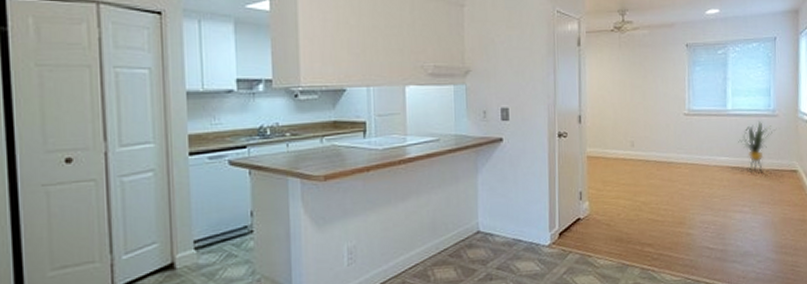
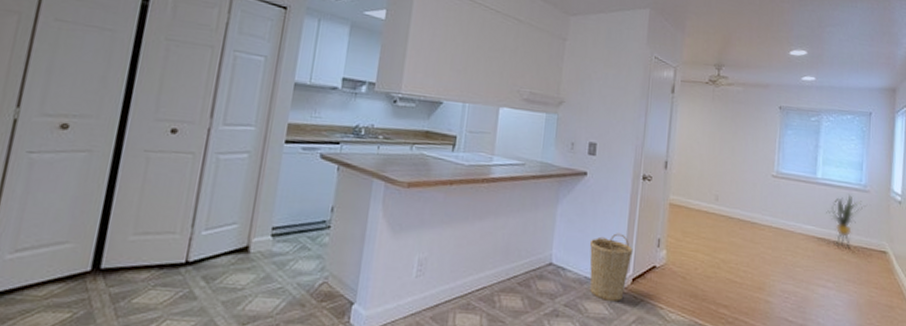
basket: none [513,192,557,258] -> present [589,233,633,301]

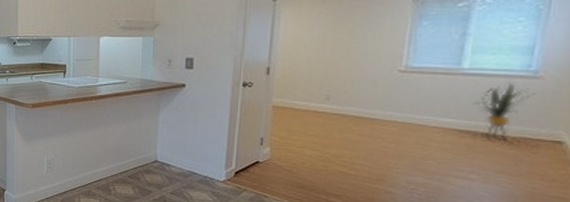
basket: present [589,233,633,301] -> none [191,134,235,191]

